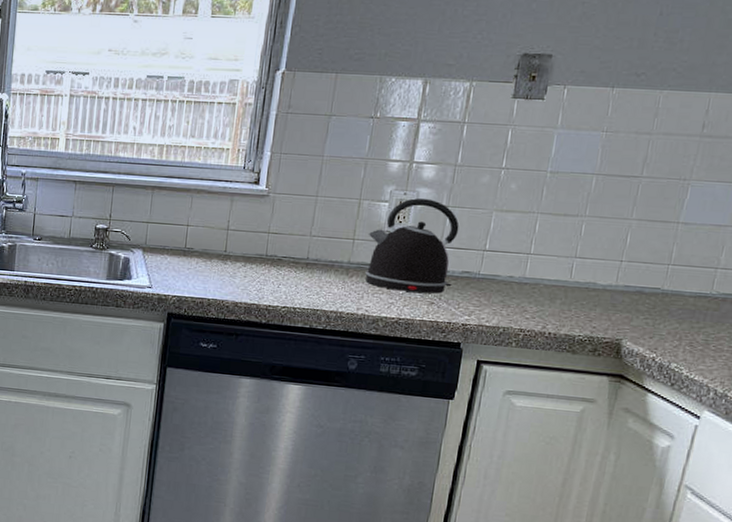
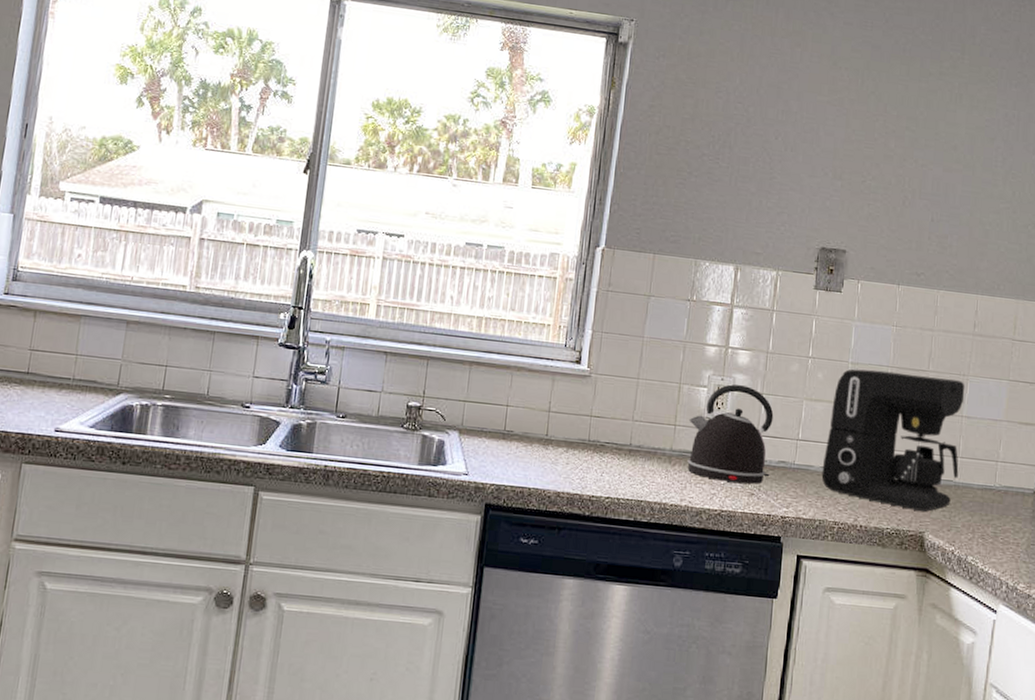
coffee maker: none [508,178,685,319] -> present [821,368,965,512]

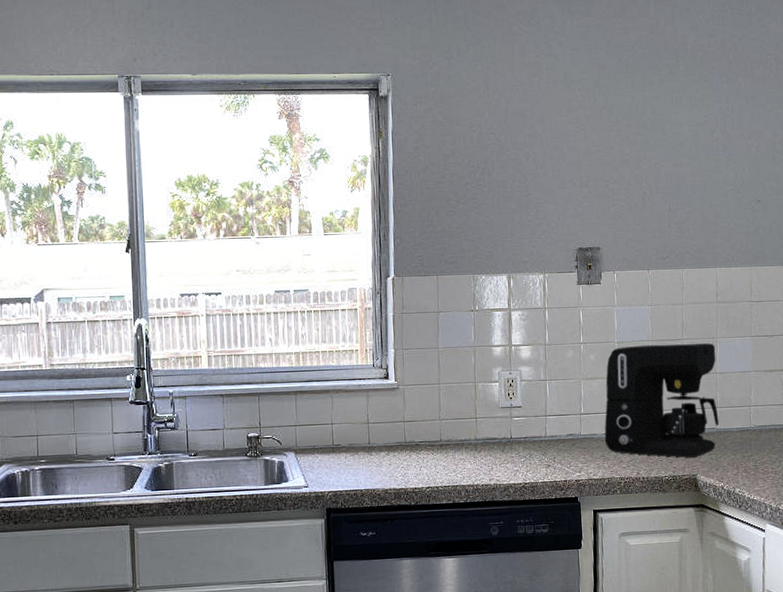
kettle: present [687,384,774,484] -> none [487,376,562,459]

